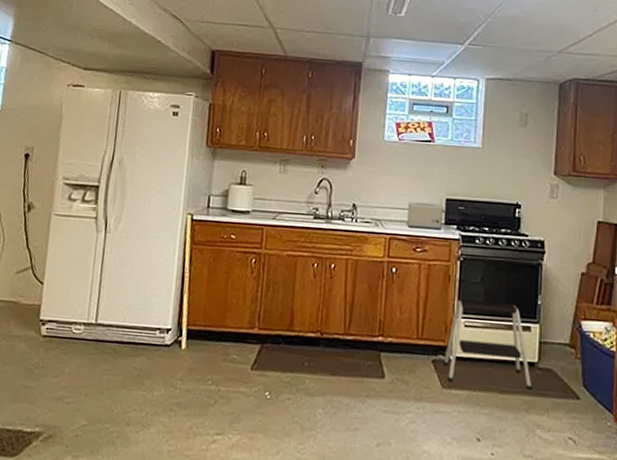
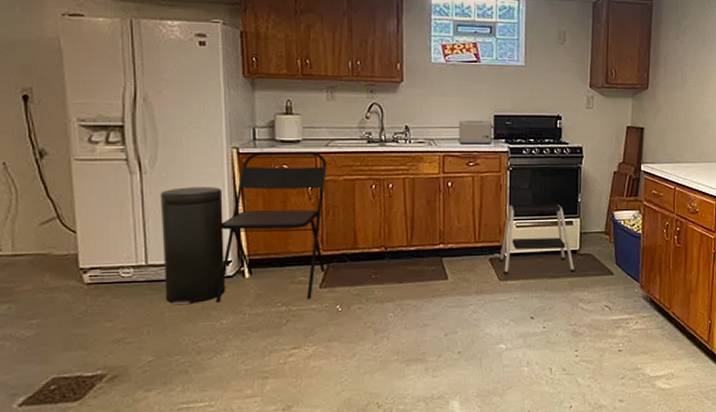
pedal bin: none [106,249,173,370] -> present [159,187,226,305]
folding chair: none [151,219,273,381] -> present [215,151,327,304]

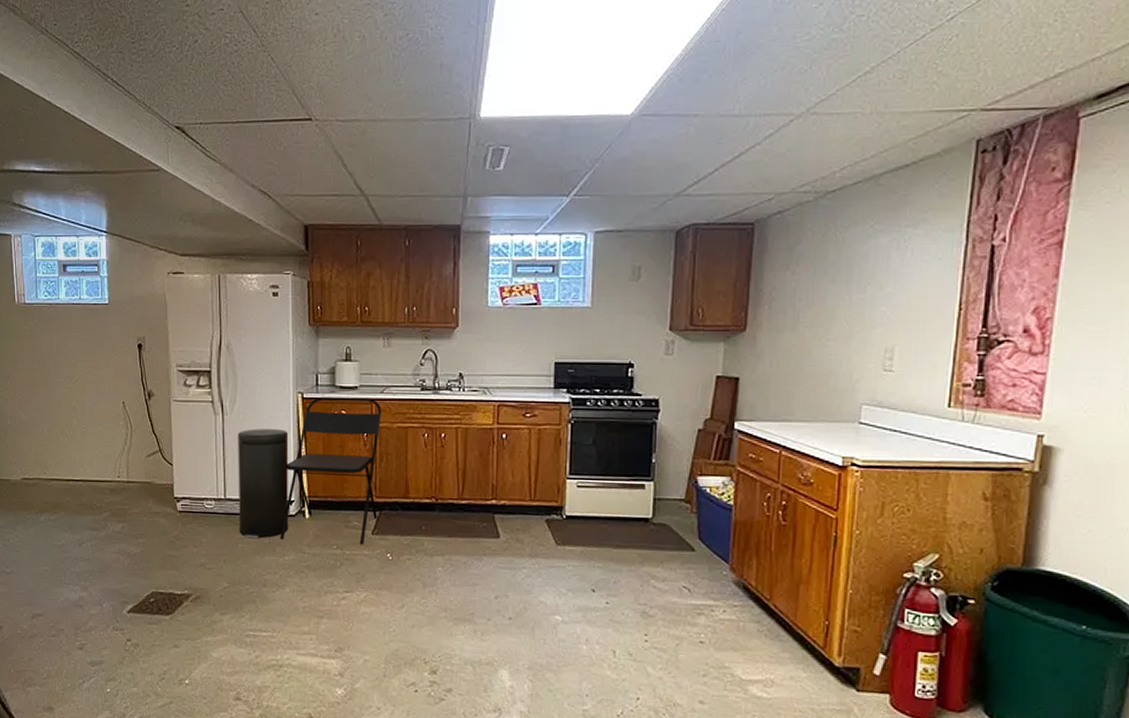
toaster: present [458,120,494,146] -> none [514,368,554,395]
step stool: present [499,203,575,275] -> none [556,461,647,544]

